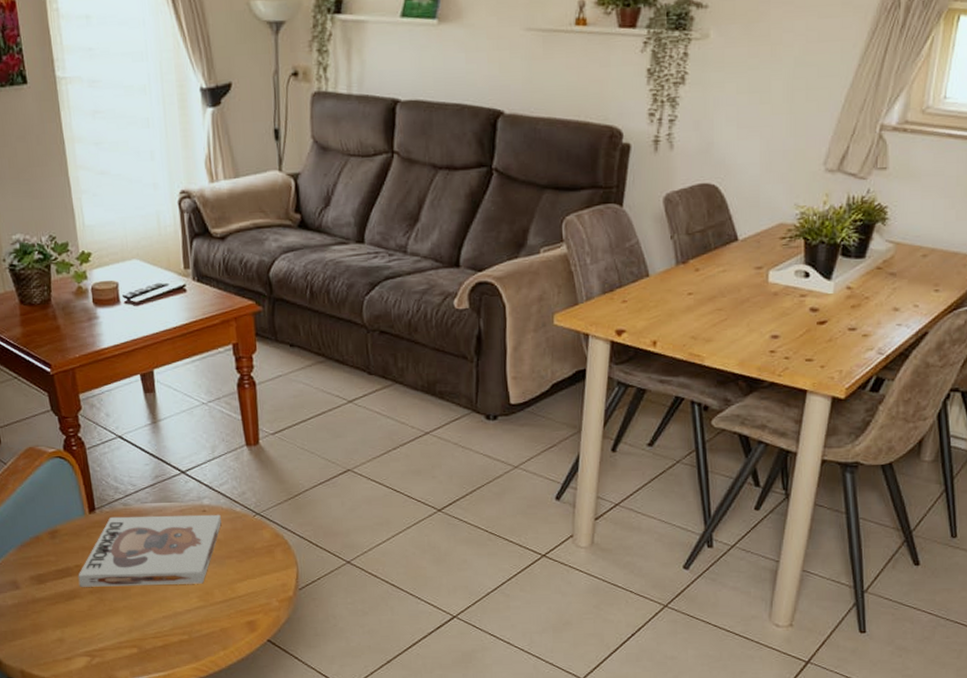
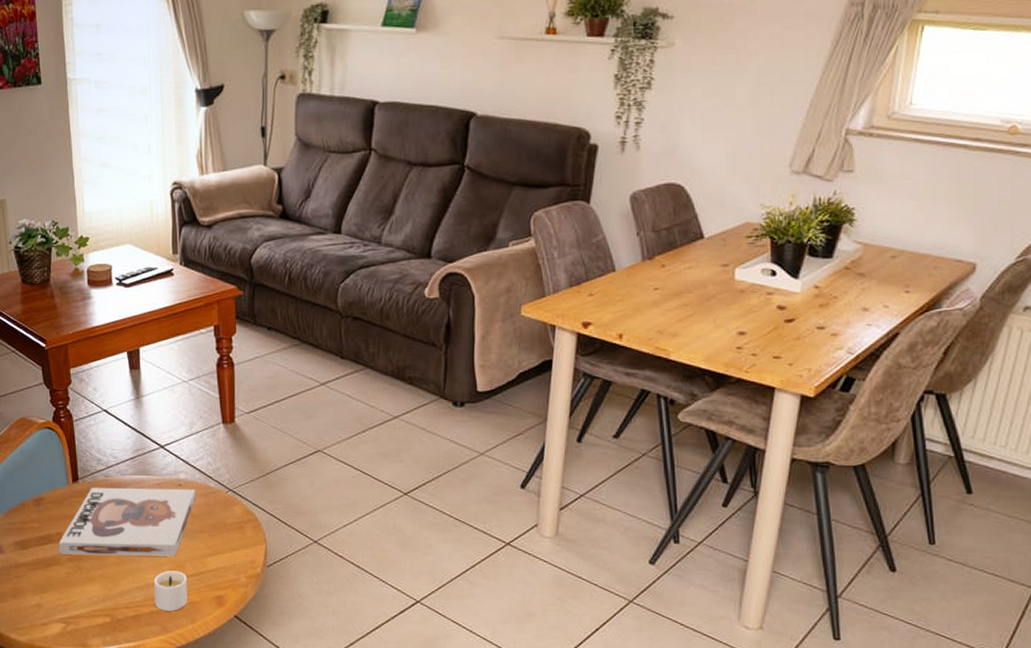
candle: none [181,598,218,639] -> present [153,571,187,611]

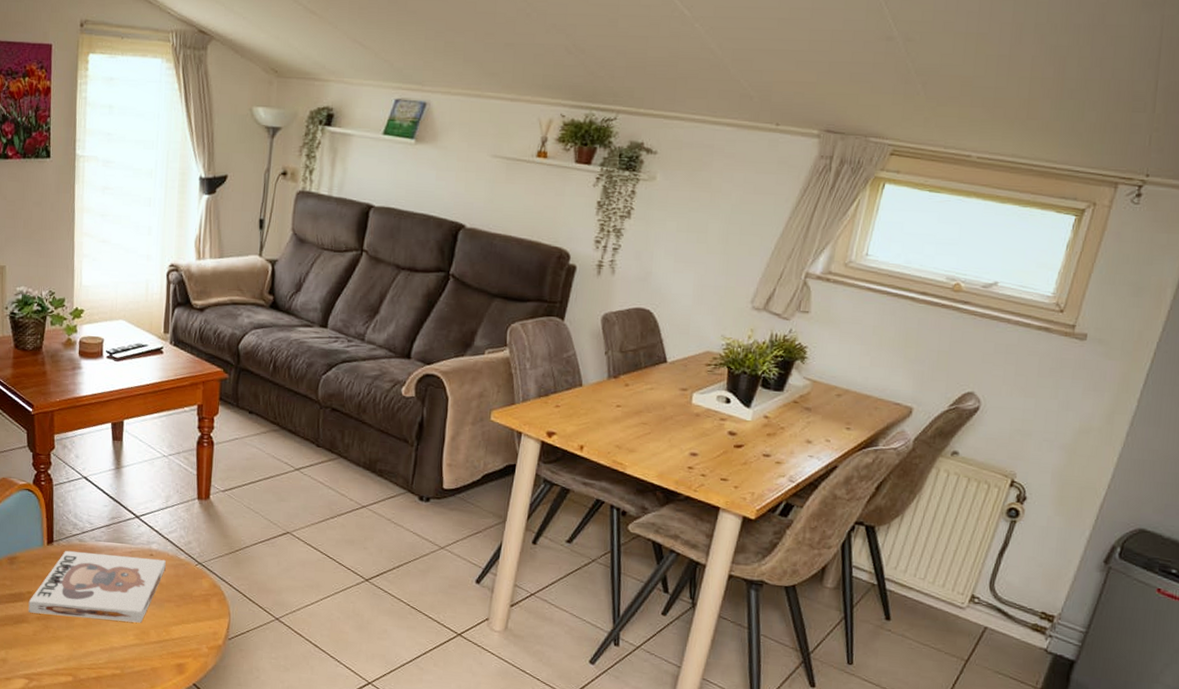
candle: present [153,571,187,611] -> none [117,636,150,675]

